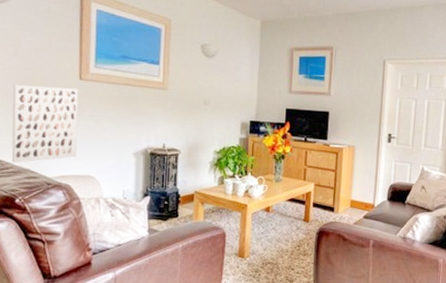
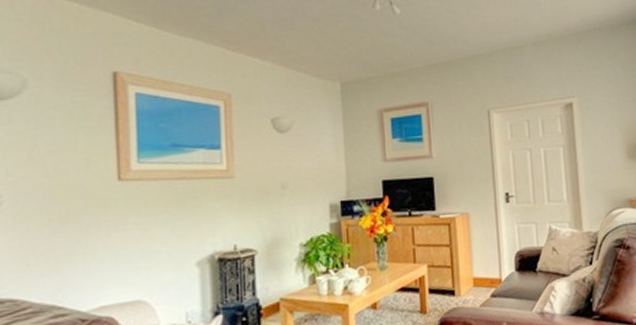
wall art: present [11,85,79,163] -> none [28,191,119,300]

